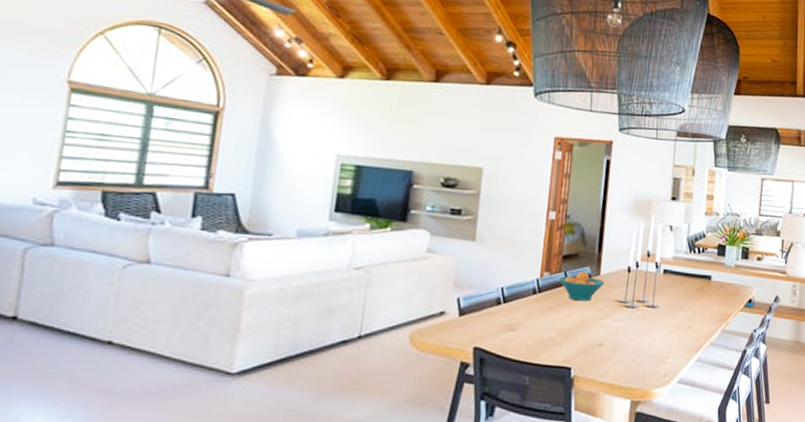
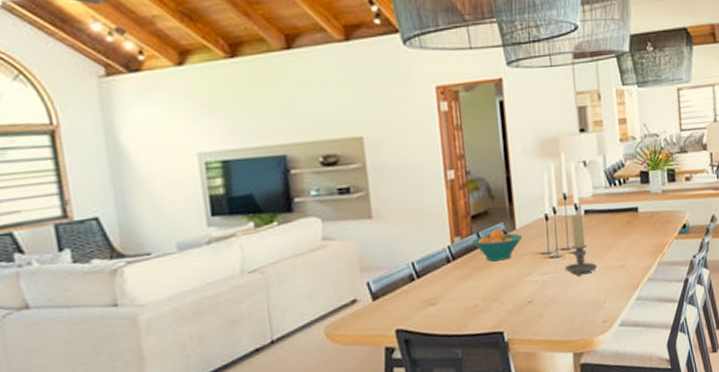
candle holder: none [637,271,667,328] -> present [564,214,598,276]

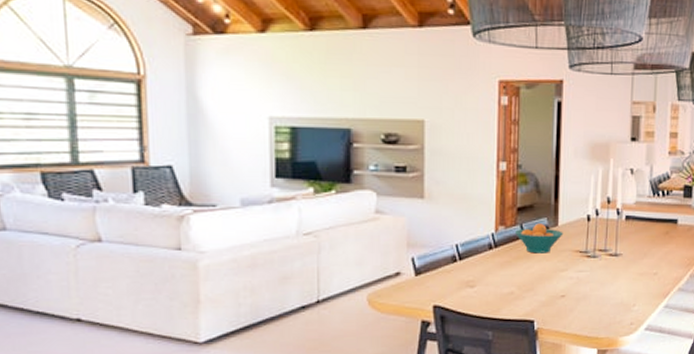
candle holder: present [564,214,598,276] -> none [599,219,632,277]

